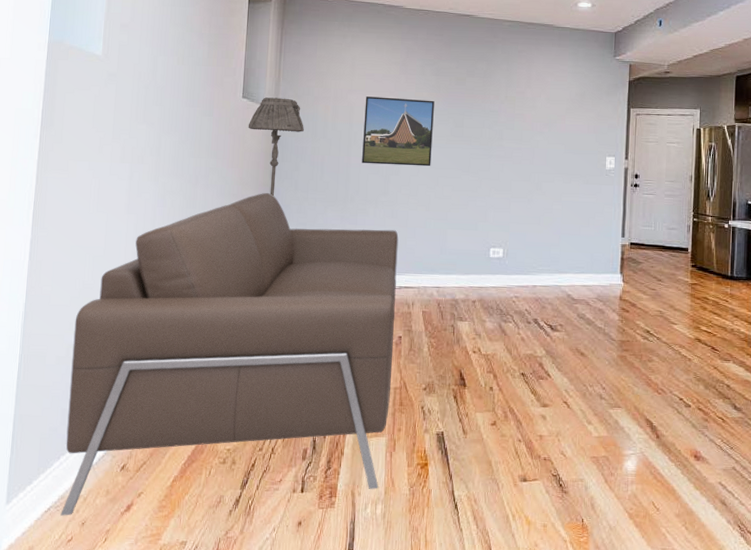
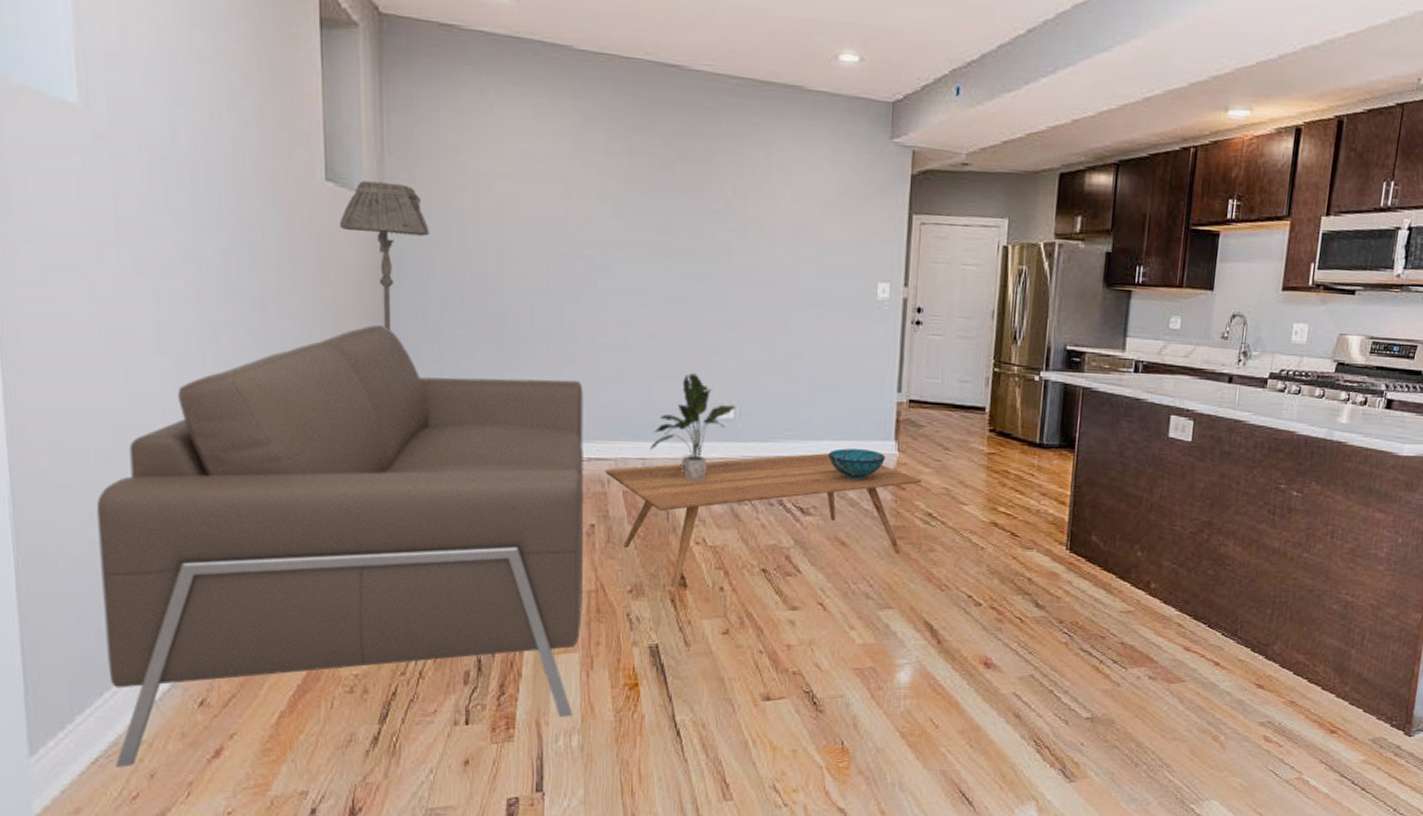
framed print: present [362,96,435,167] -> none [522,184,628,291]
coffee table: none [410,283,642,387] -> present [604,453,923,587]
potted plant: none [443,224,504,305] -> present [650,373,736,482]
decorative bowl: none [571,280,614,304] -> present [828,448,886,480]

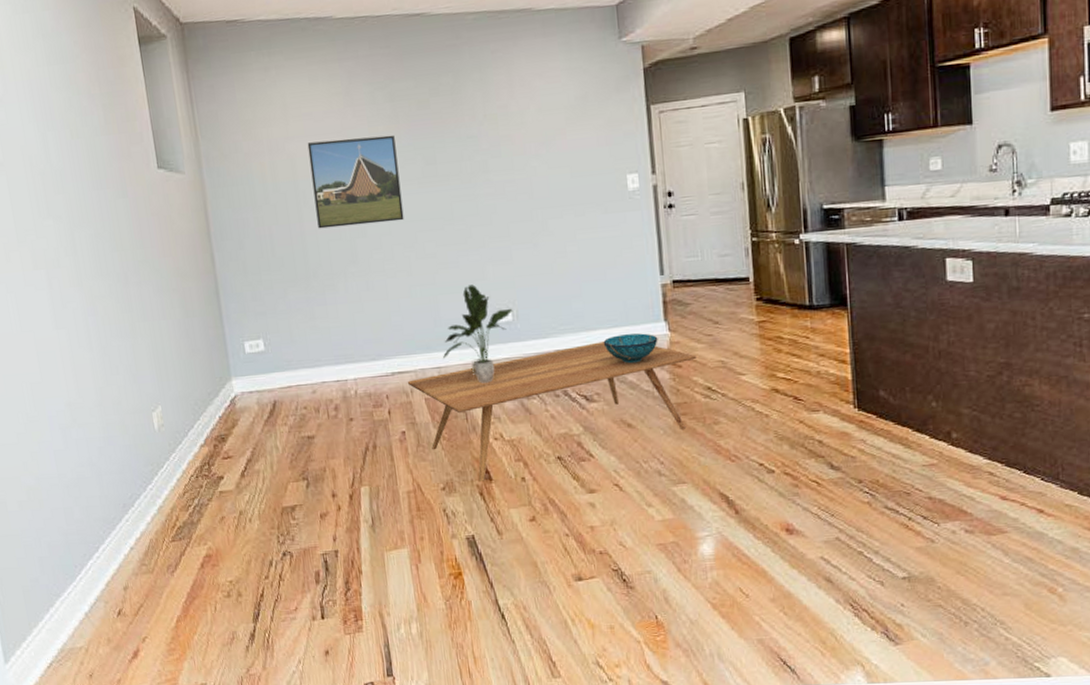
sofa: present [96,324,584,768] -> none [28,281,409,670]
floor lamp: present [339,181,429,331] -> none [172,160,240,285]
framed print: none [522,184,628,291] -> present [307,134,404,229]

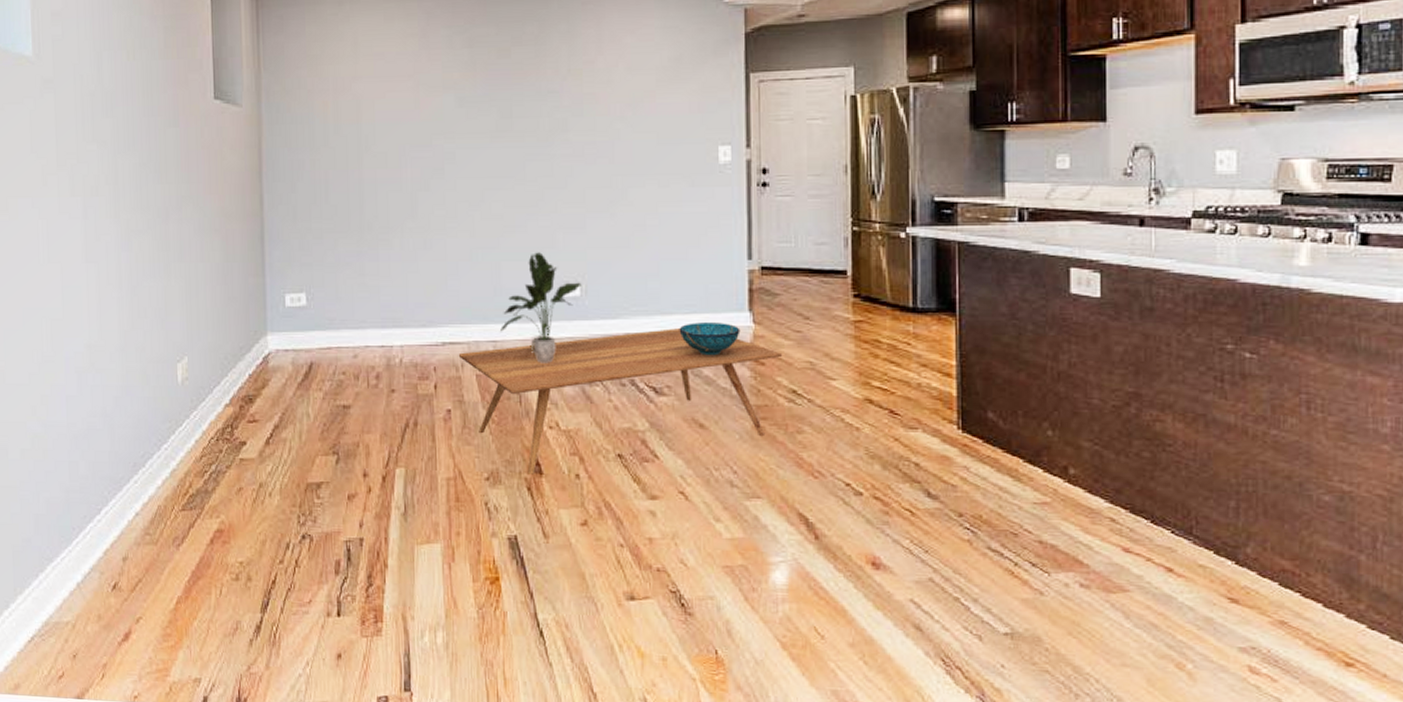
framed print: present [307,134,404,229] -> none [375,83,472,178]

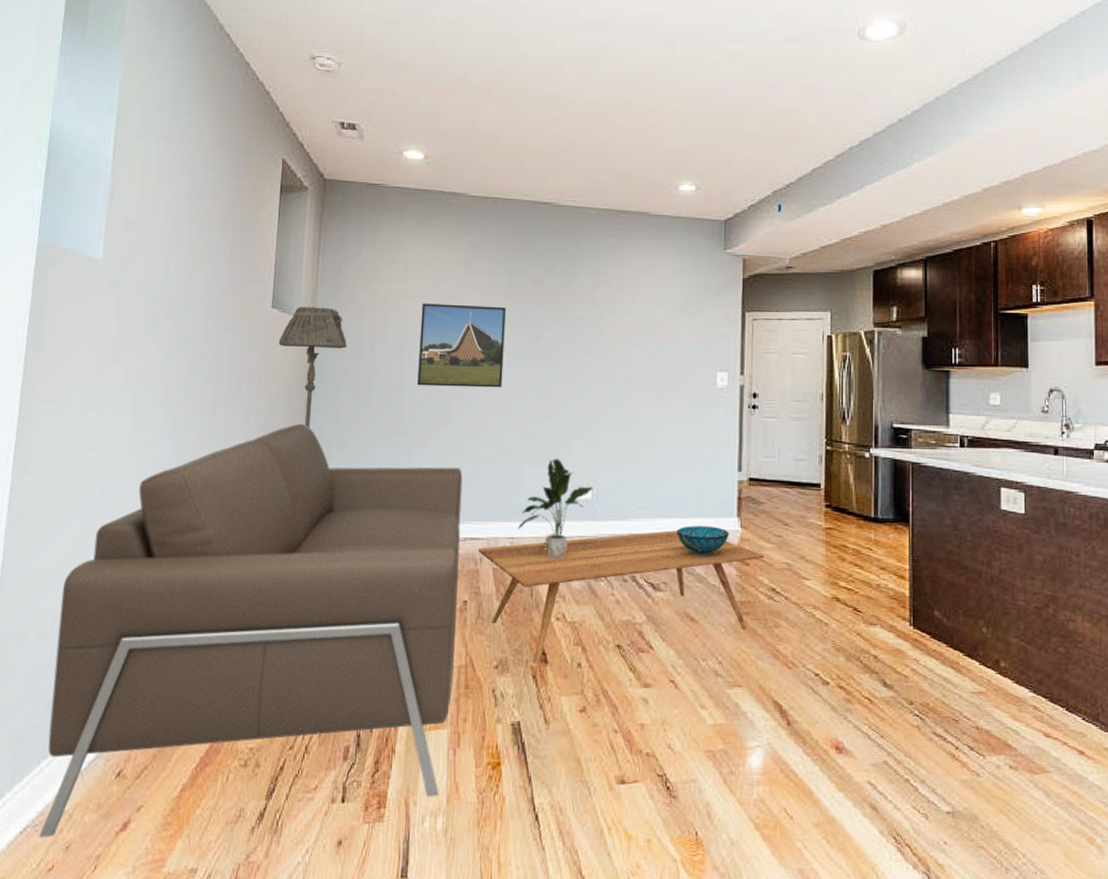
sofa: none [37,224,442,647] -> present [39,423,463,838]
floor lamp: none [225,95,298,230] -> present [278,307,347,429]
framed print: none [375,83,472,178] -> present [417,303,506,388]

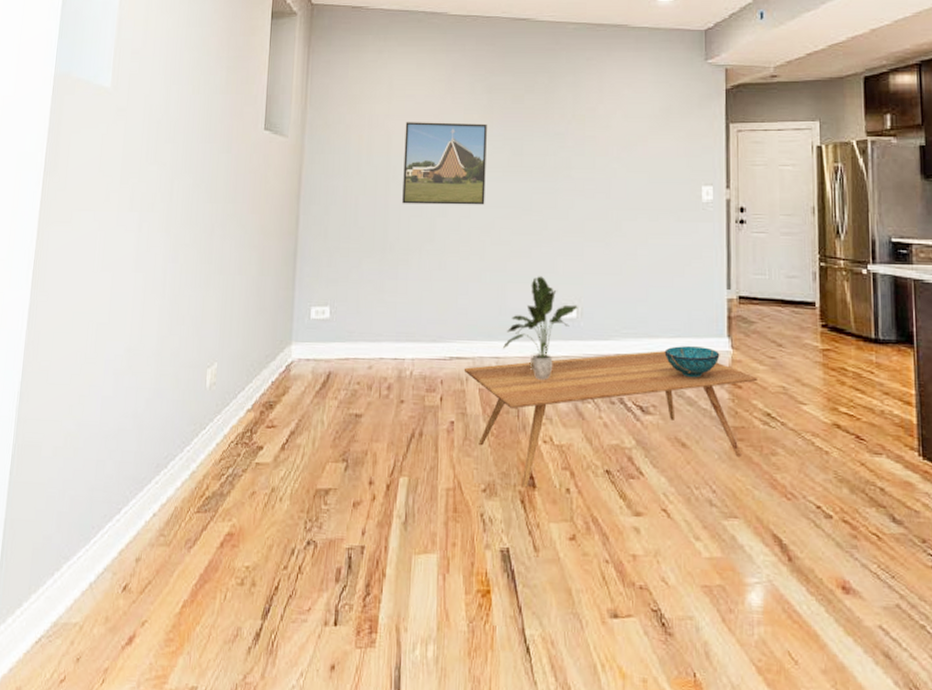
sofa: present [39,423,463,838] -> none [53,242,448,649]
floor lamp: present [278,307,347,429] -> none [270,128,335,247]

